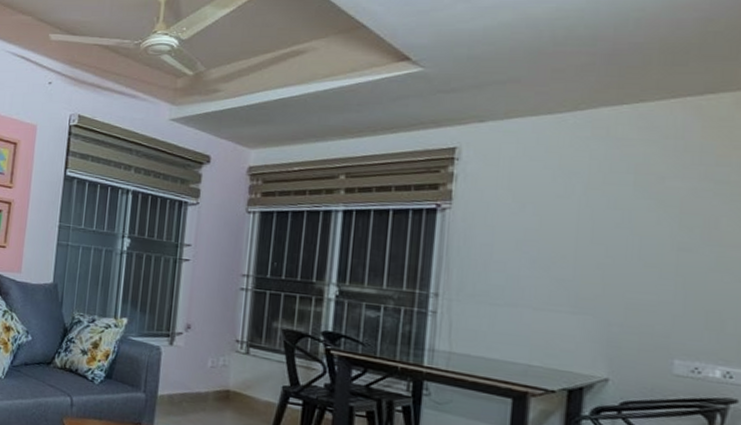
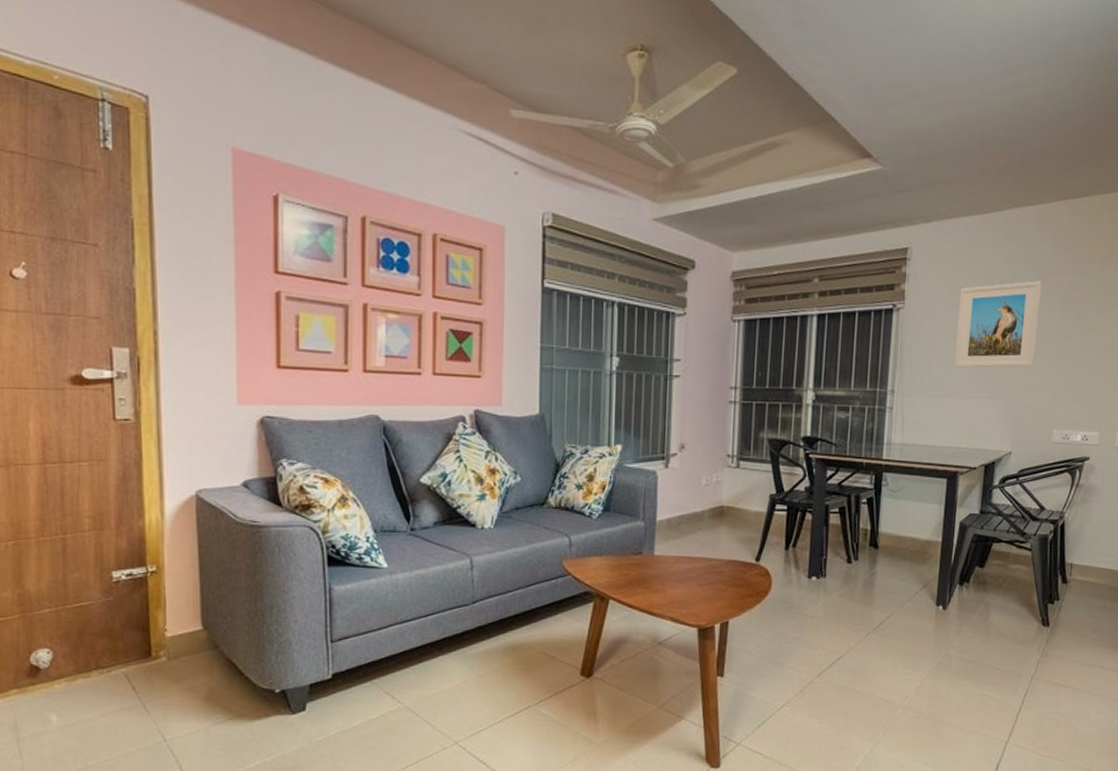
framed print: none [520,185,647,283] -> present [954,281,1042,368]

